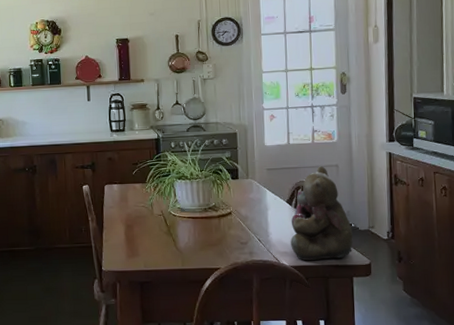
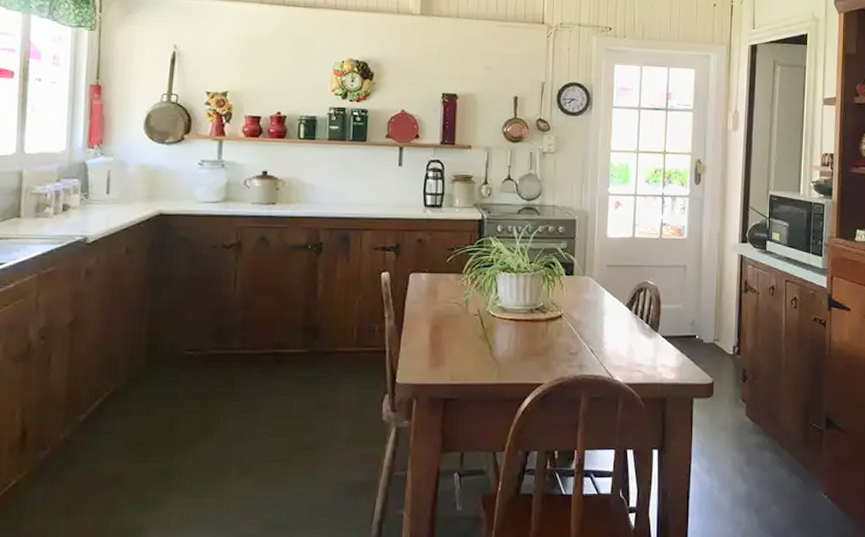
teddy bear: present [290,166,353,260] -> none [627,266,696,377]

